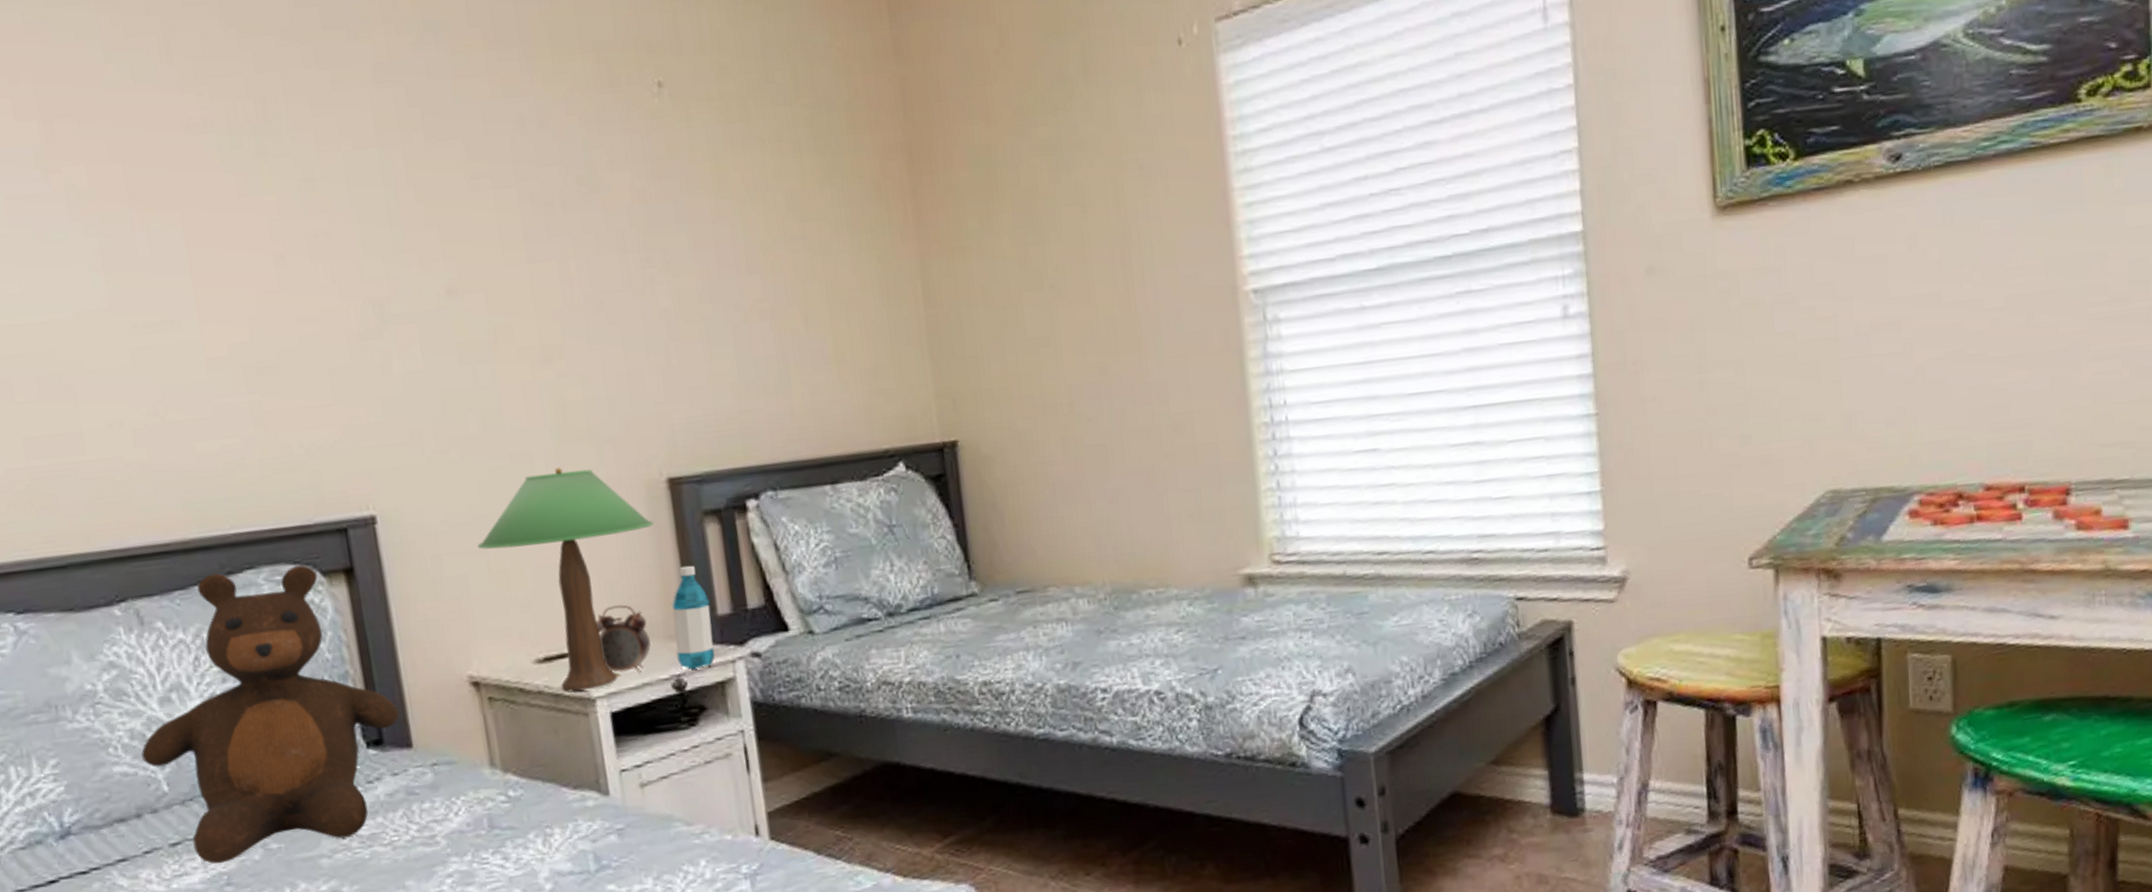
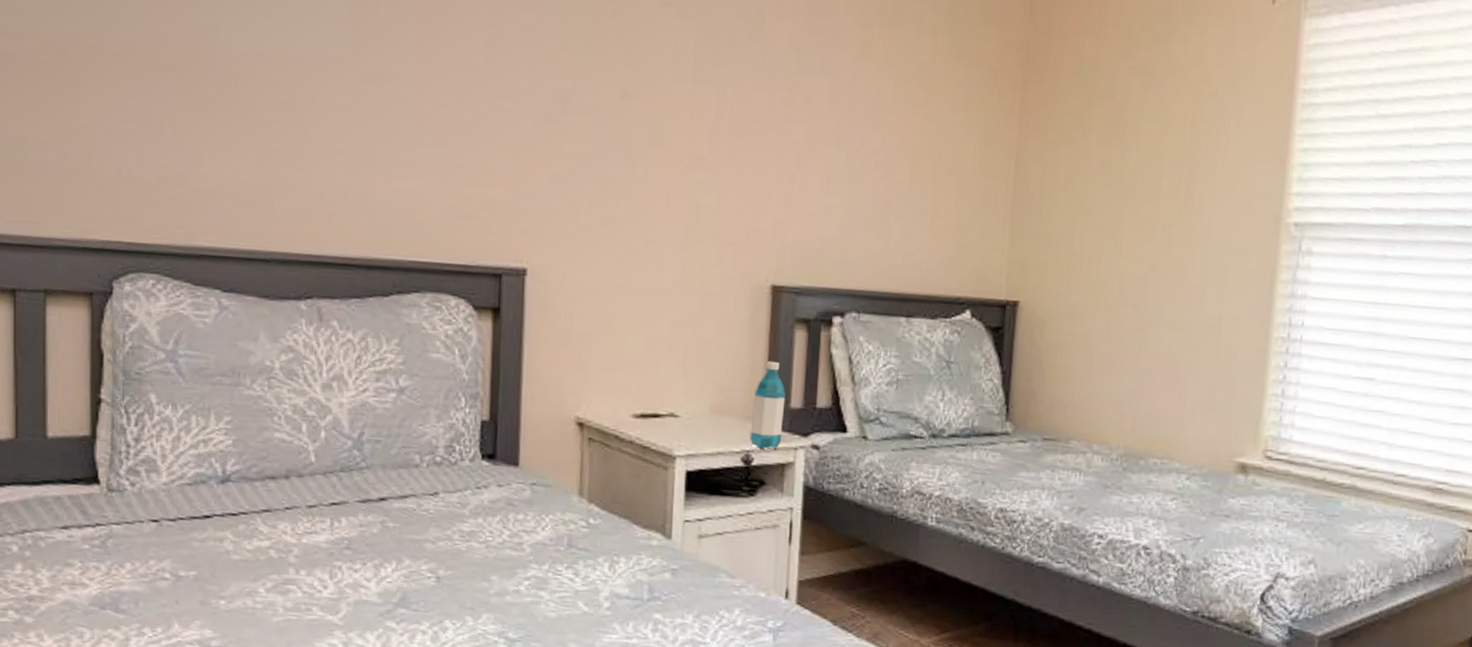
teddy bear: present [141,564,400,864] -> none [299,290,514,530]
table lamp: present [477,467,654,691] -> none [604,258,753,448]
alarm clock: present [596,604,651,673] -> none [689,382,731,443]

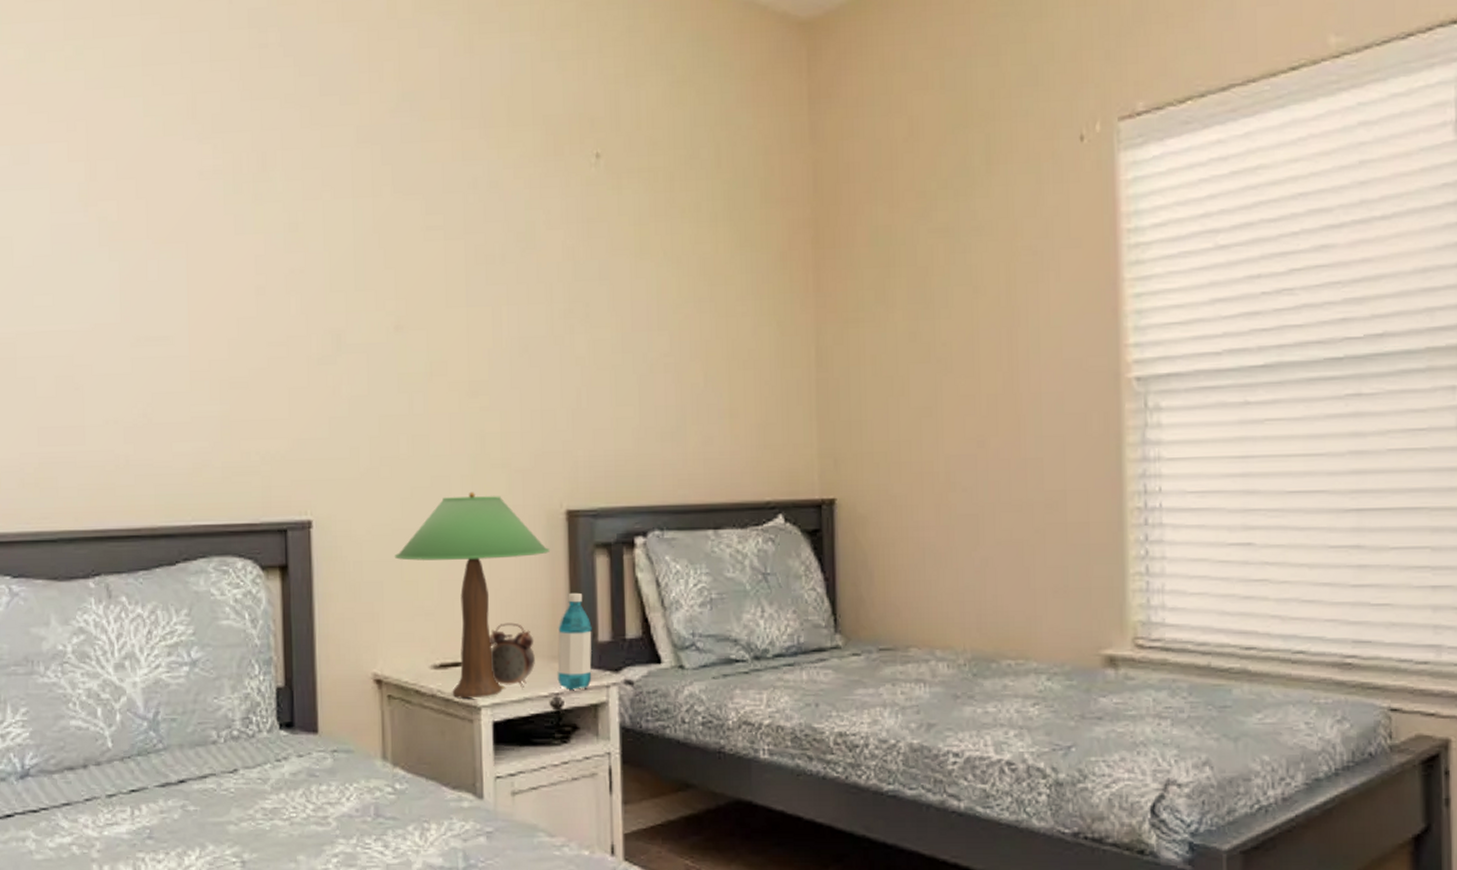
table lamp: none [604,258,753,448] -> present [394,491,550,698]
alarm clock: none [689,382,731,443] -> present [489,622,535,688]

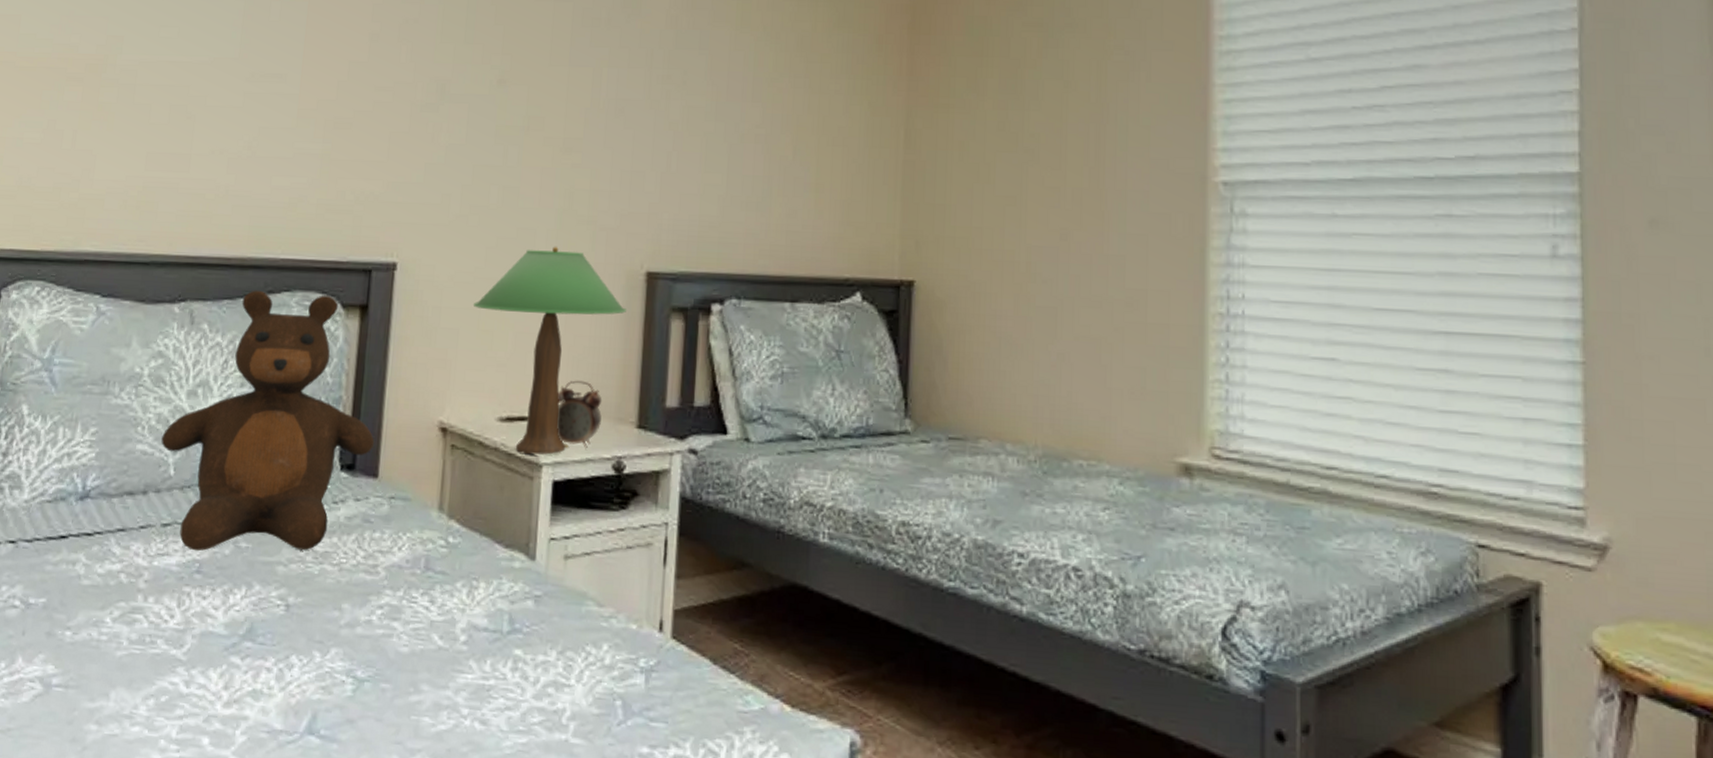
teddy bear: none [95,558,311,818] -> present [161,290,375,551]
water bottle: present [557,592,592,690] -> none [621,355,661,454]

